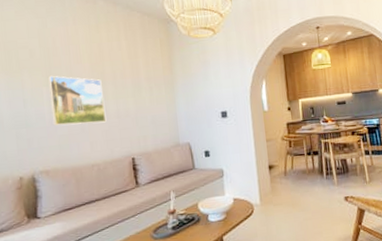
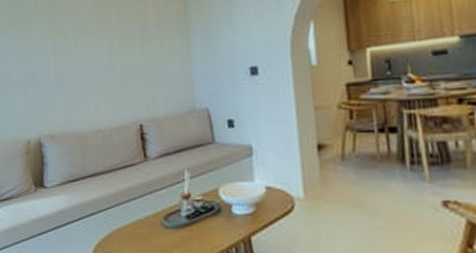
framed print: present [48,75,107,125] -> none [53,26,112,84]

